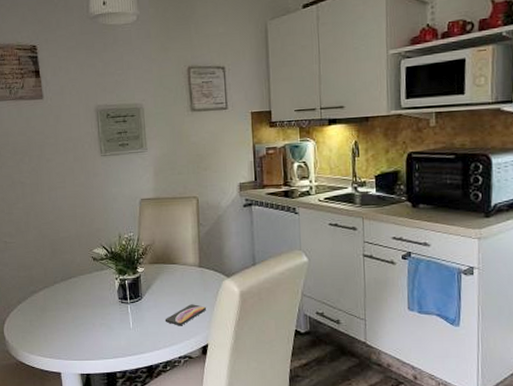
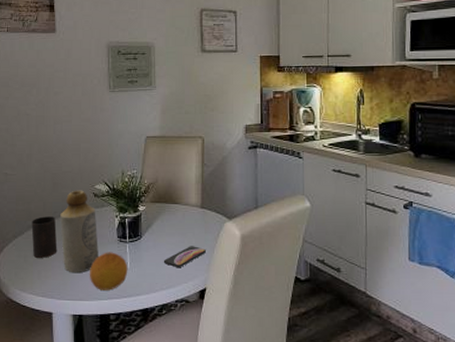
cup: none [34,281,61,321] -> present [31,216,58,258]
bottle: none [61,254,101,335] -> present [60,190,99,273]
fruit: none [93,313,131,350] -> present [89,252,128,291]

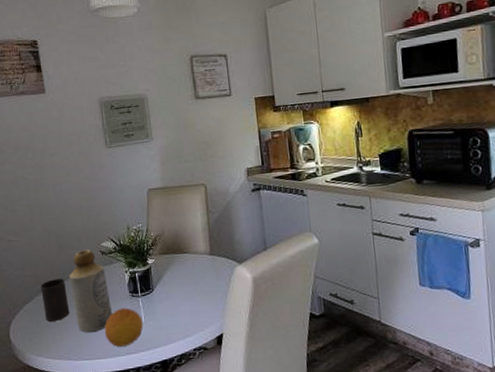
smartphone: present [163,246,206,267] -> none [177,293,219,316]

